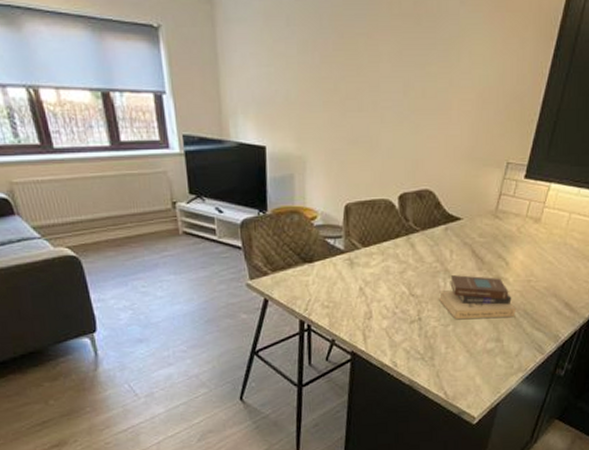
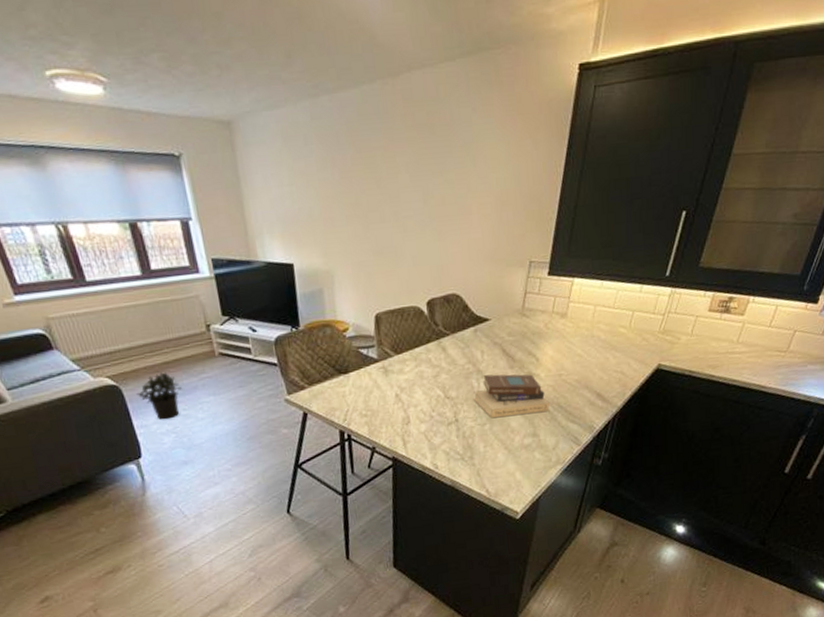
potted plant: none [96,247,143,296] -> present [136,372,182,420]

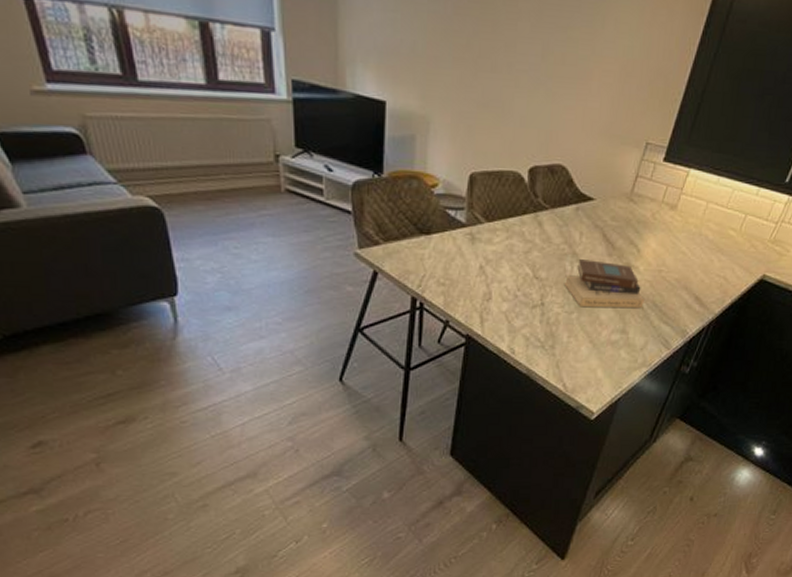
potted plant: present [136,372,182,420] -> none [181,201,236,256]

